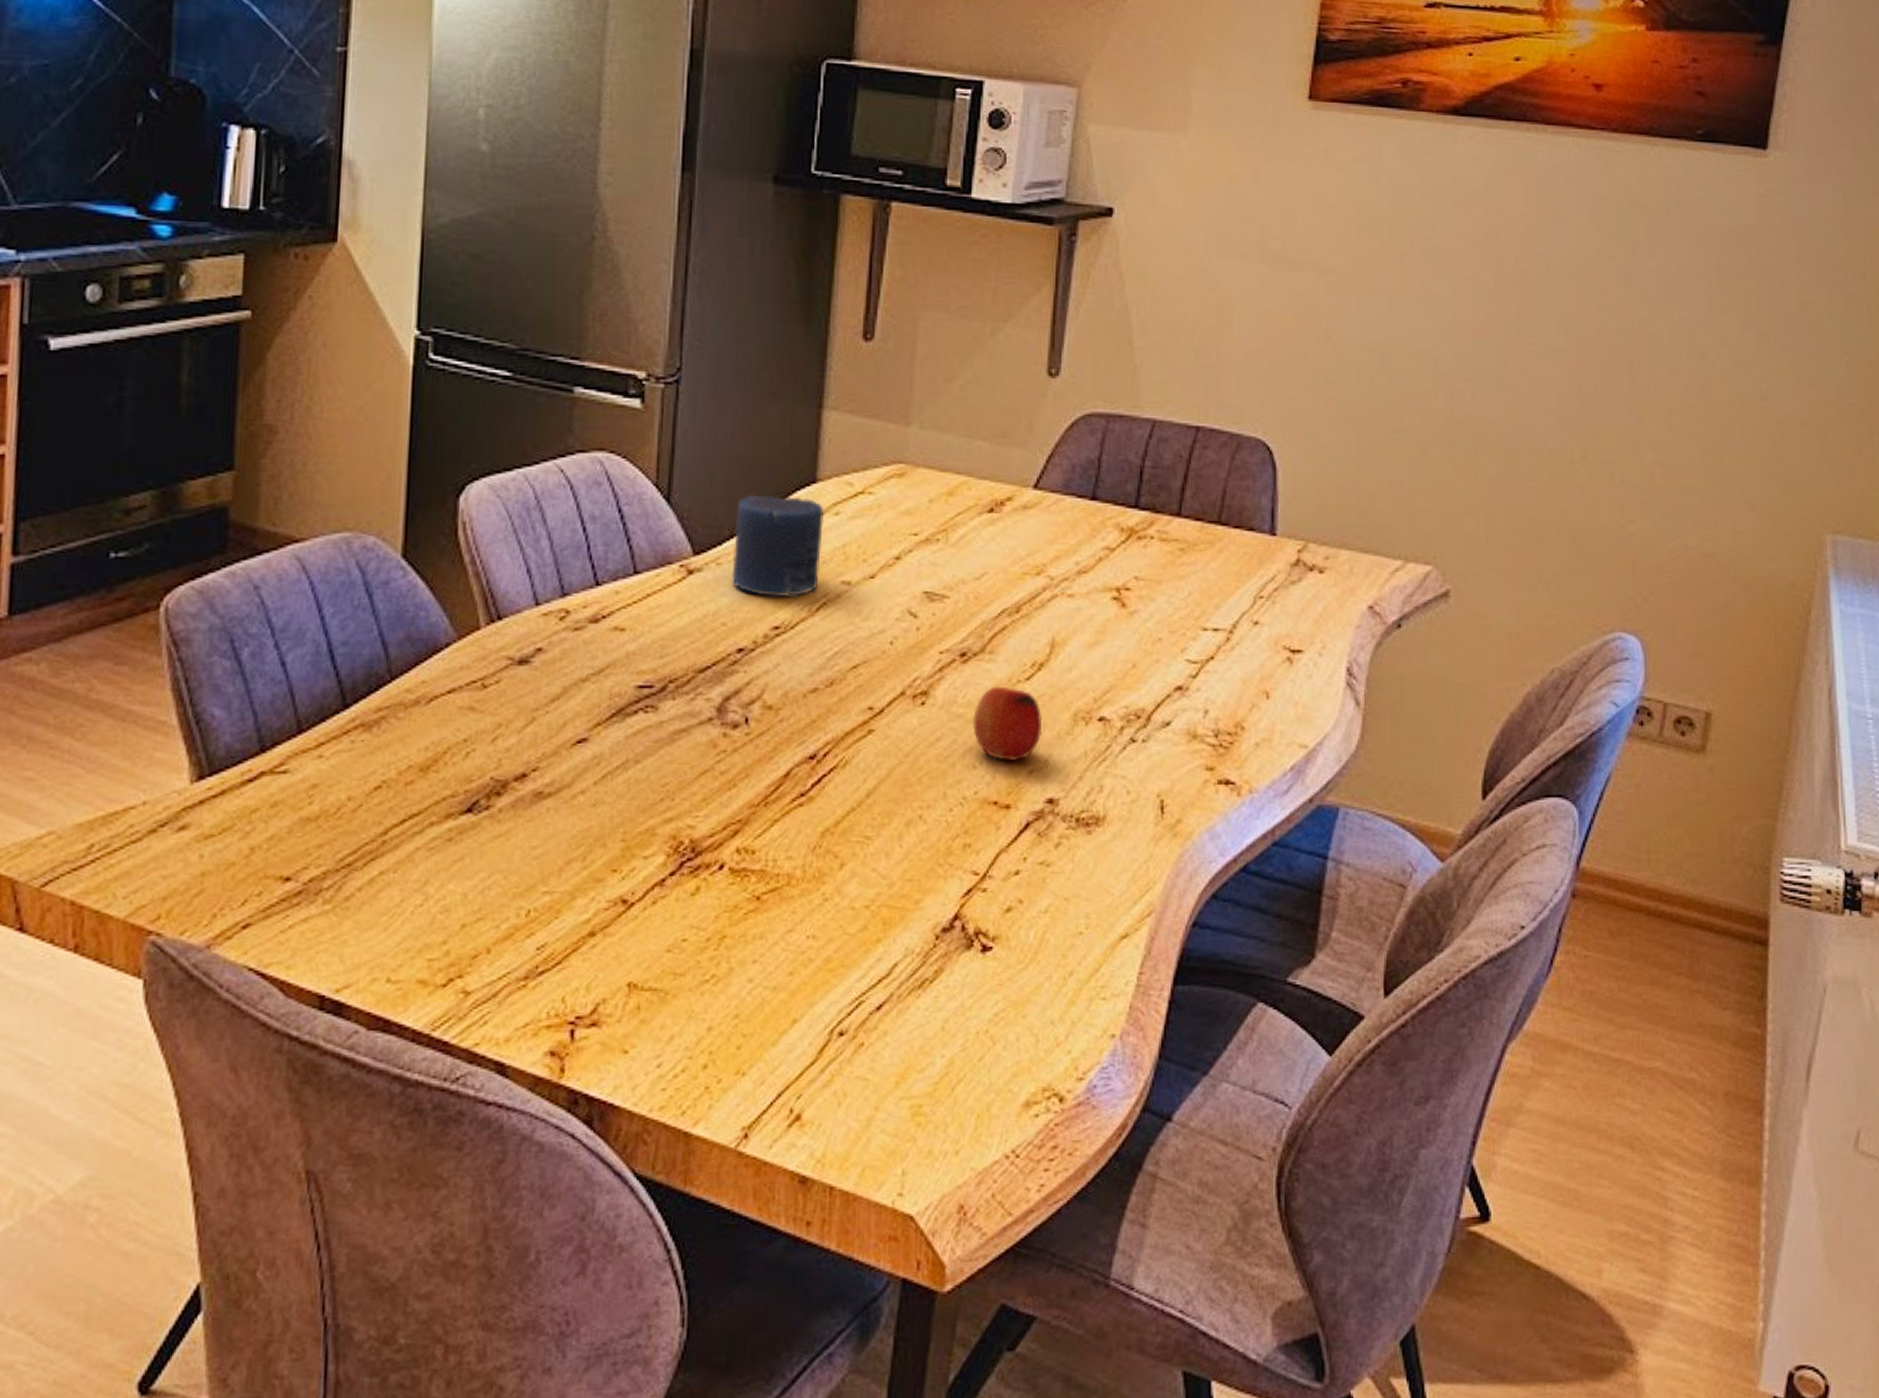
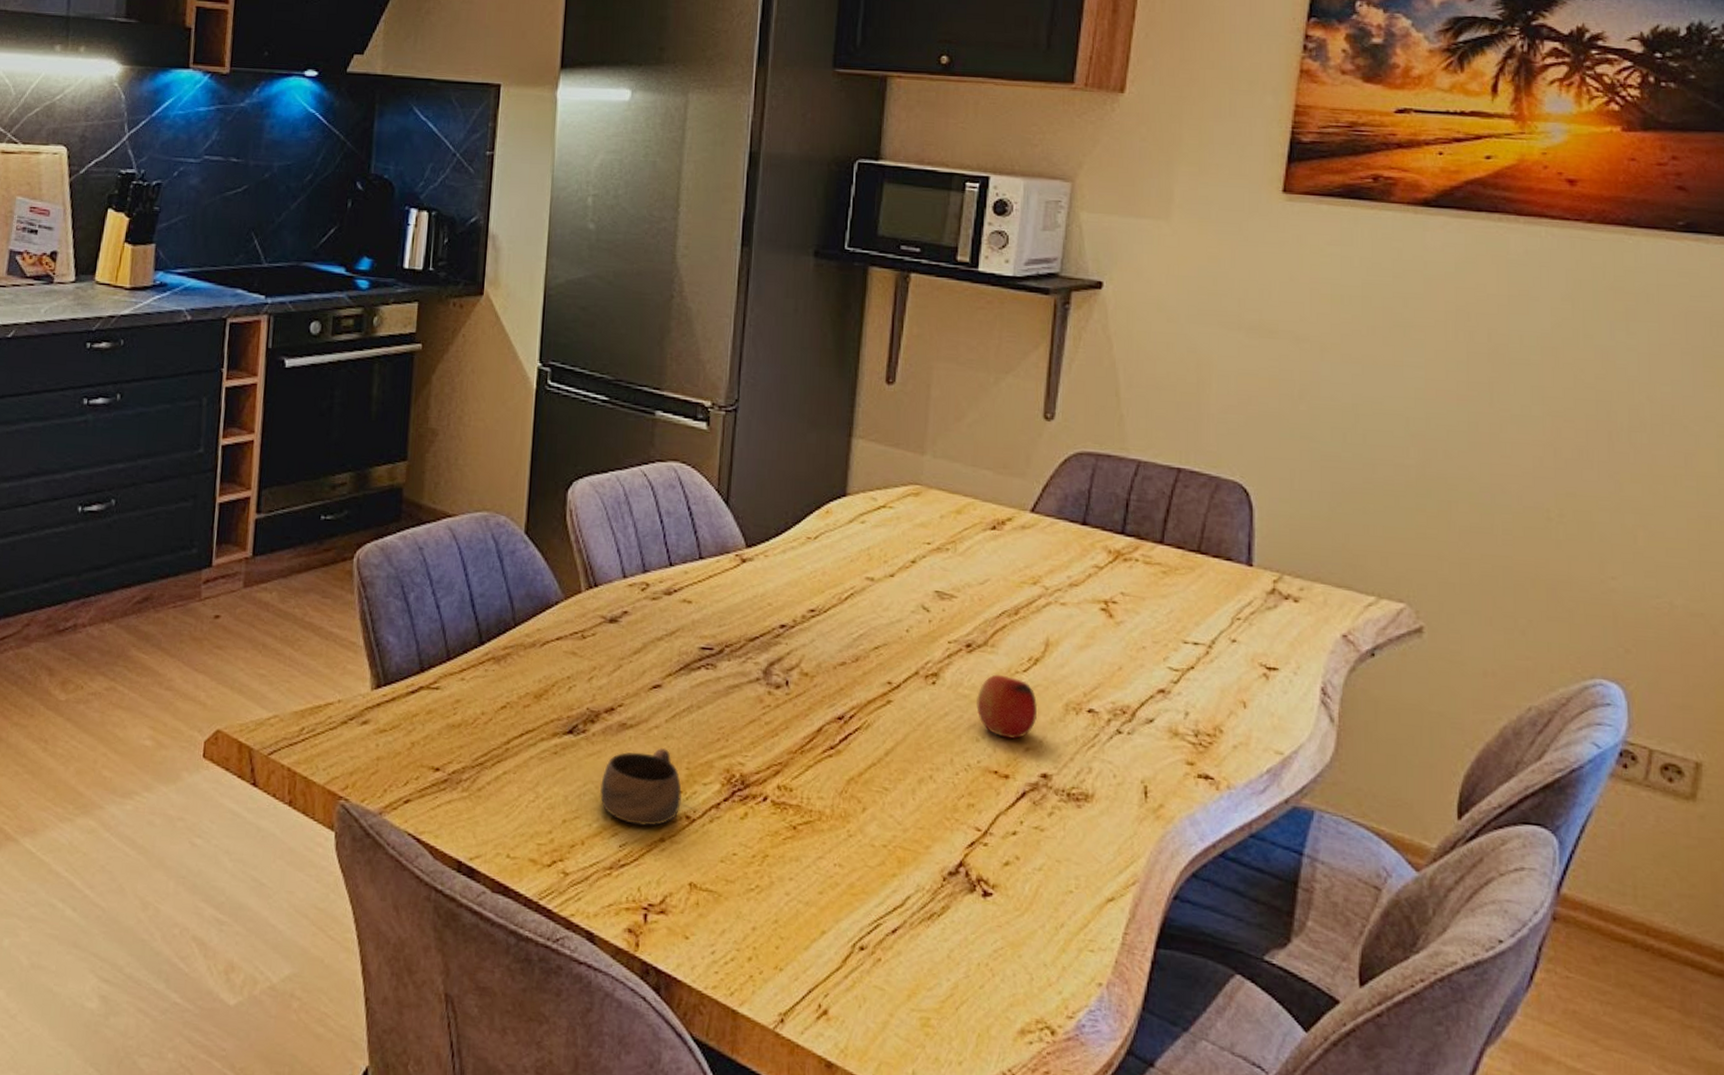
cup: none [510,817,616,920] -> present [600,747,682,827]
candle: present [731,495,824,598] -> none [776,502,852,587]

